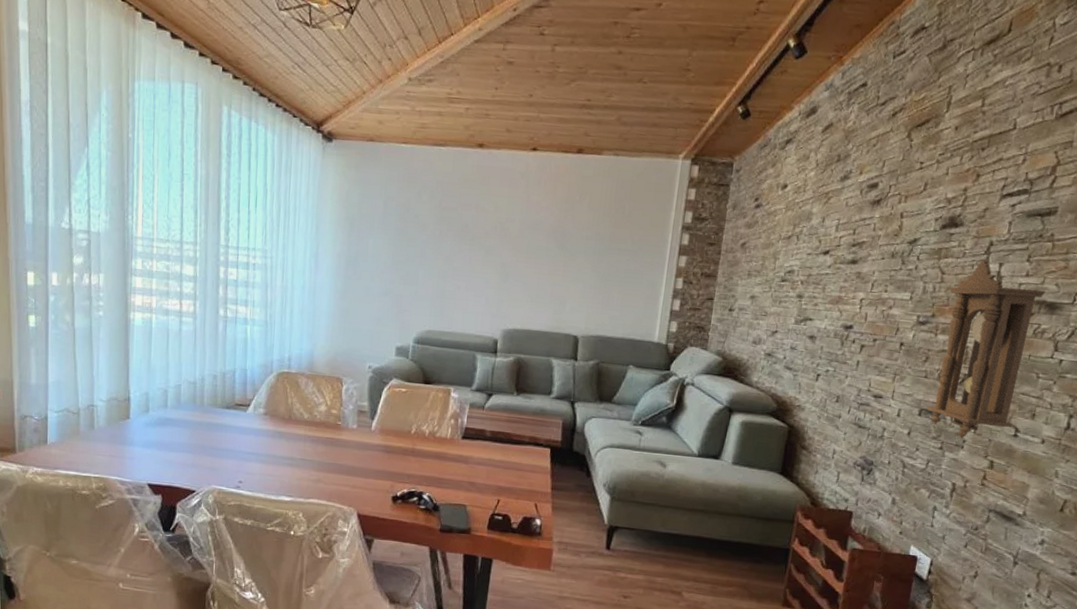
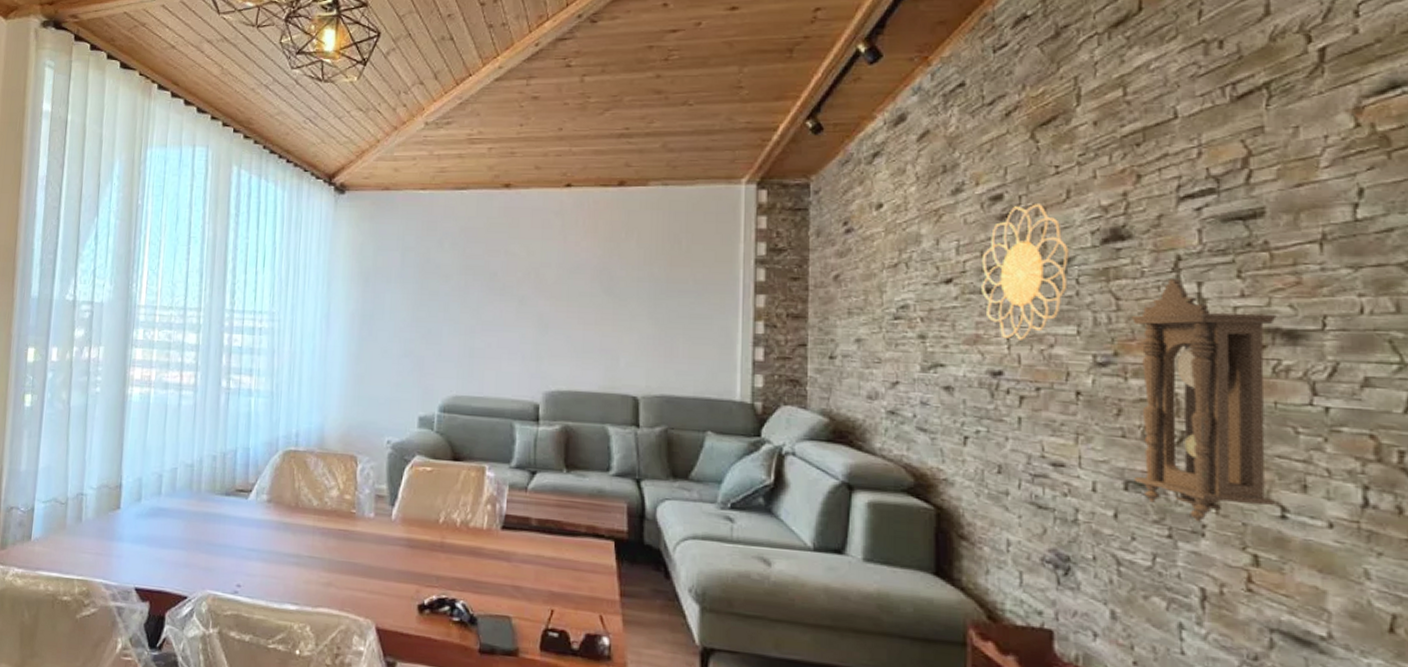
decorative wall piece: none [849,193,917,302] -> present [981,204,1069,340]

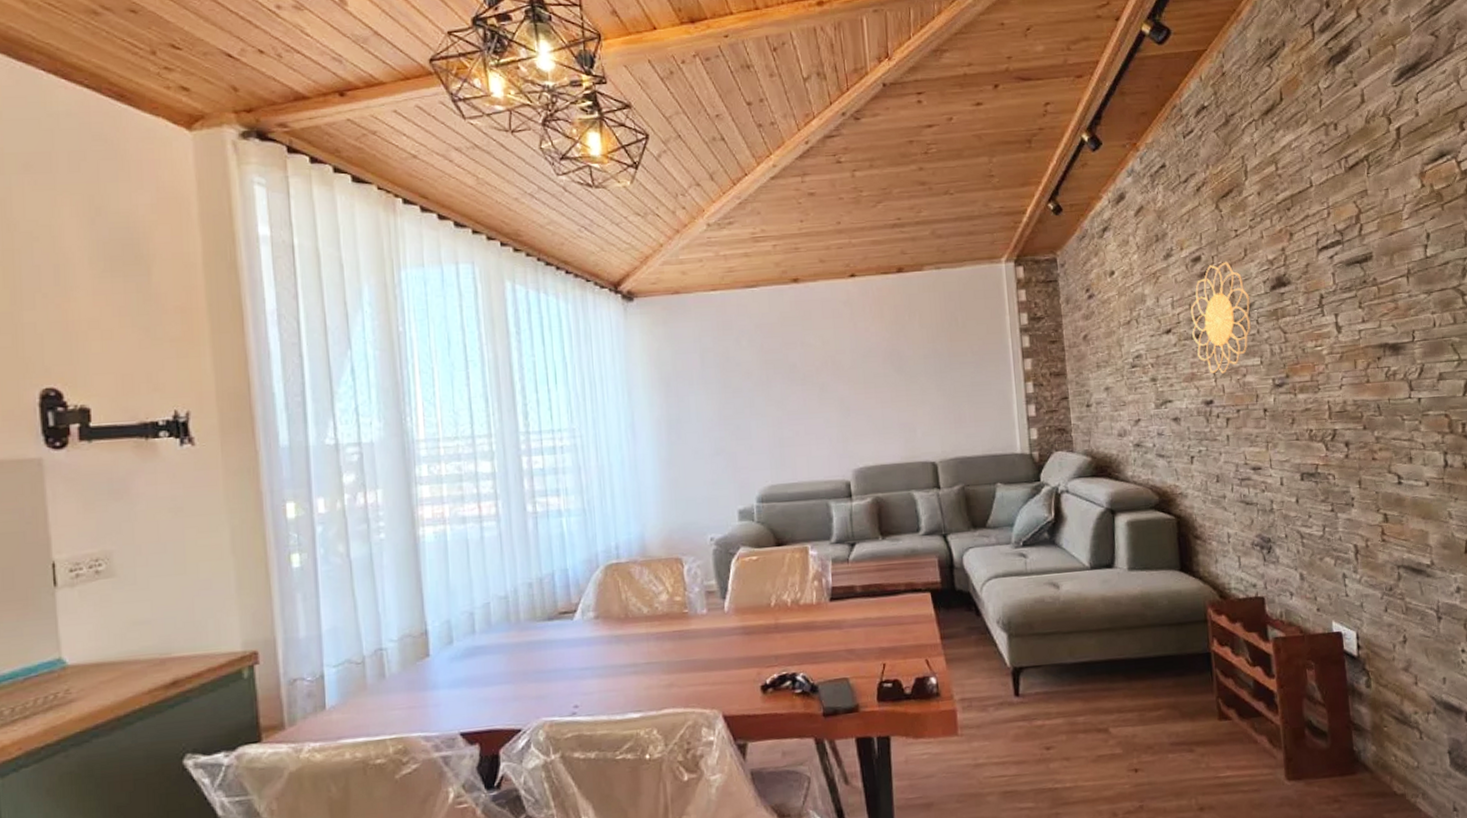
pendulum clock: present [1131,277,1277,522] -> none [1295,312,1394,497]

